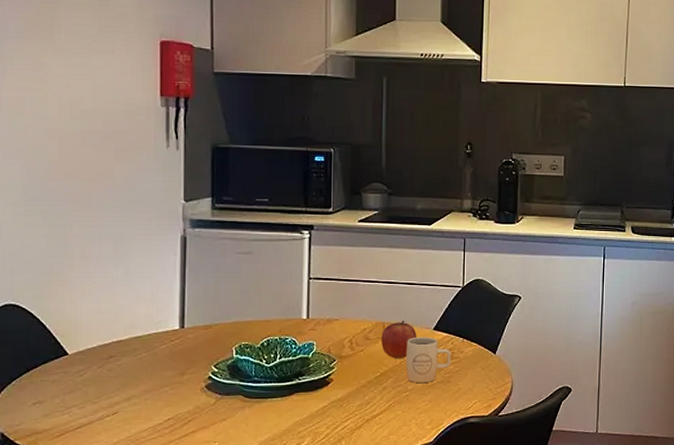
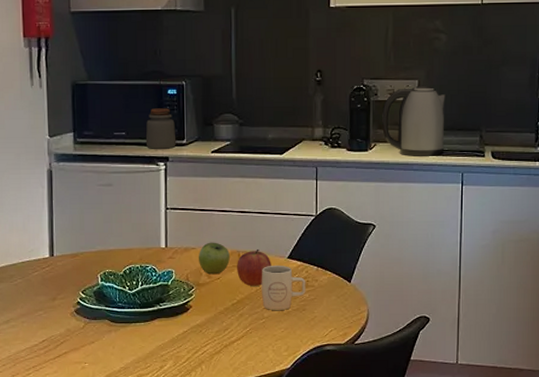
jar: none [289,175,322,218] -> present [145,108,177,150]
fruit: none [341,313,374,347] -> present [198,242,230,275]
kettle: none [529,161,590,231] -> present [382,85,445,157]

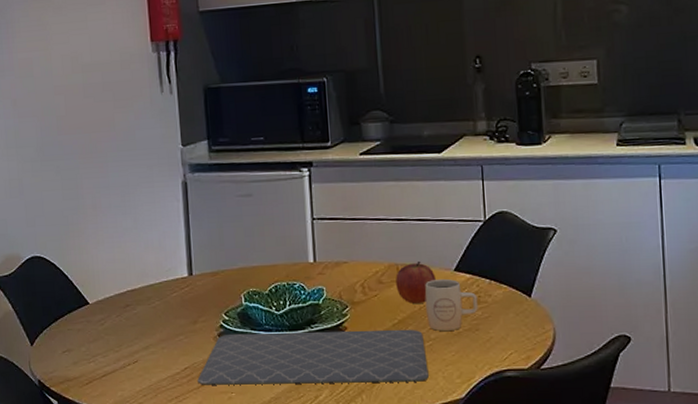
placemat: none [54,308,260,356] -> present [197,329,429,385]
jar: present [145,108,177,150] -> none [286,108,320,155]
fruit: present [198,242,230,275] -> none [351,254,388,292]
kettle: present [382,85,445,157] -> none [555,65,634,149]

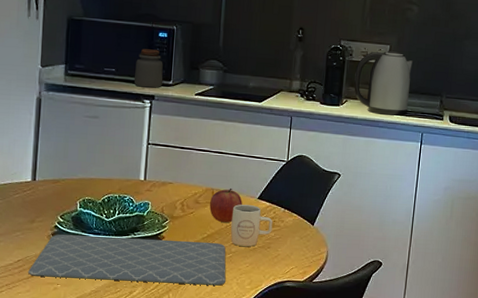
jar: none [286,108,320,155] -> present [133,49,163,89]
kettle: none [555,65,634,149] -> present [354,50,413,116]

